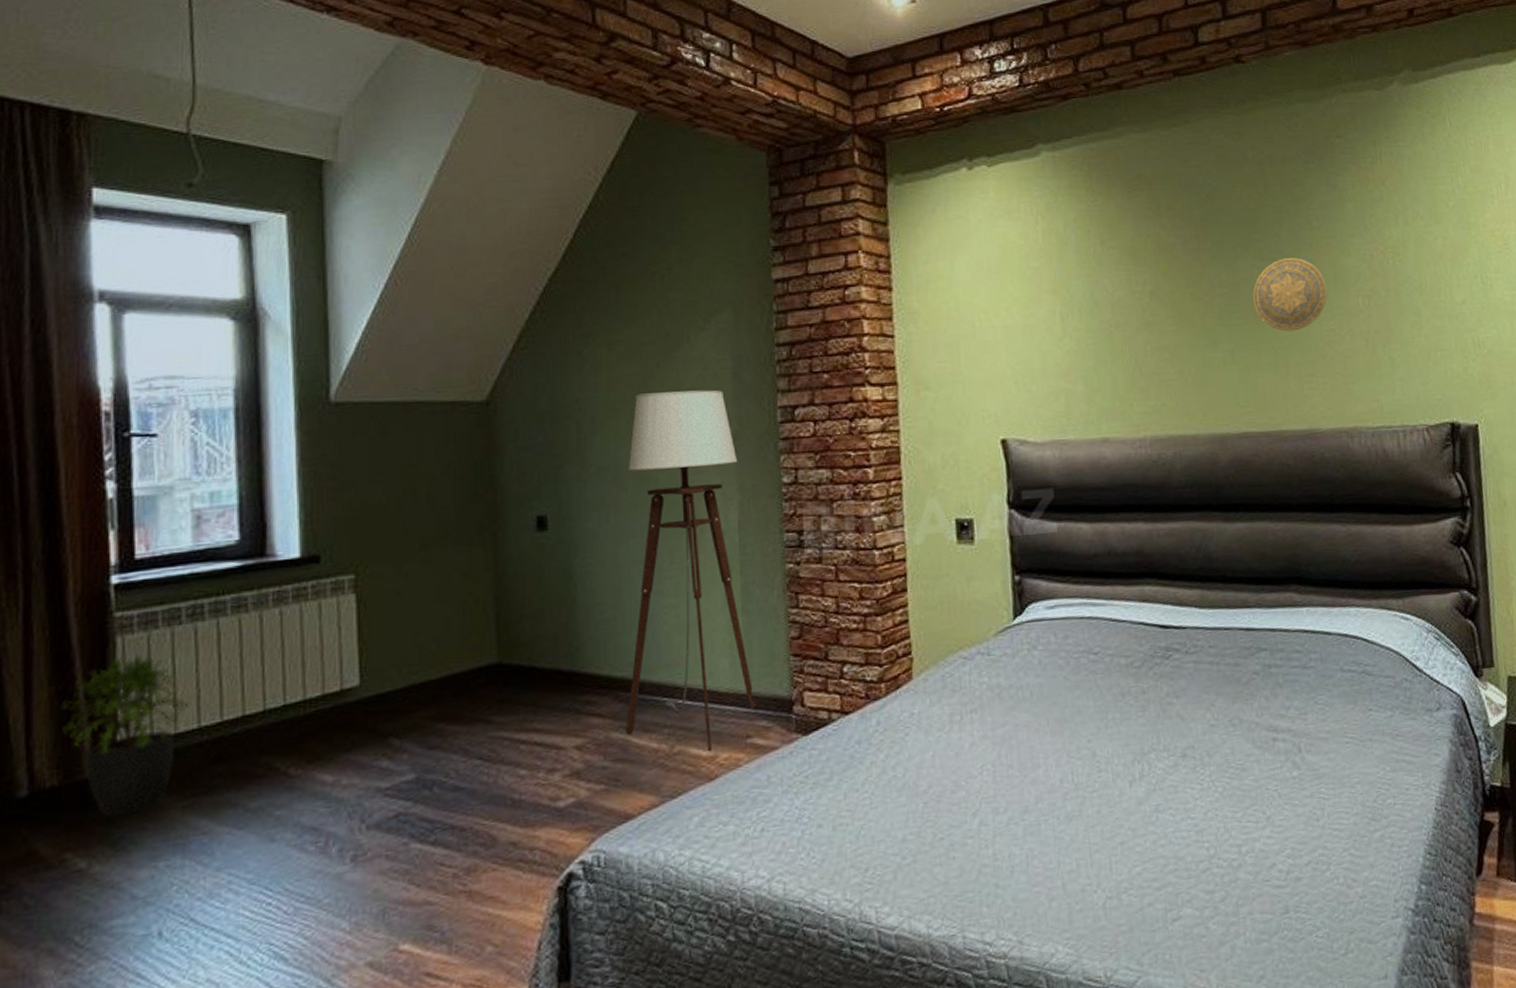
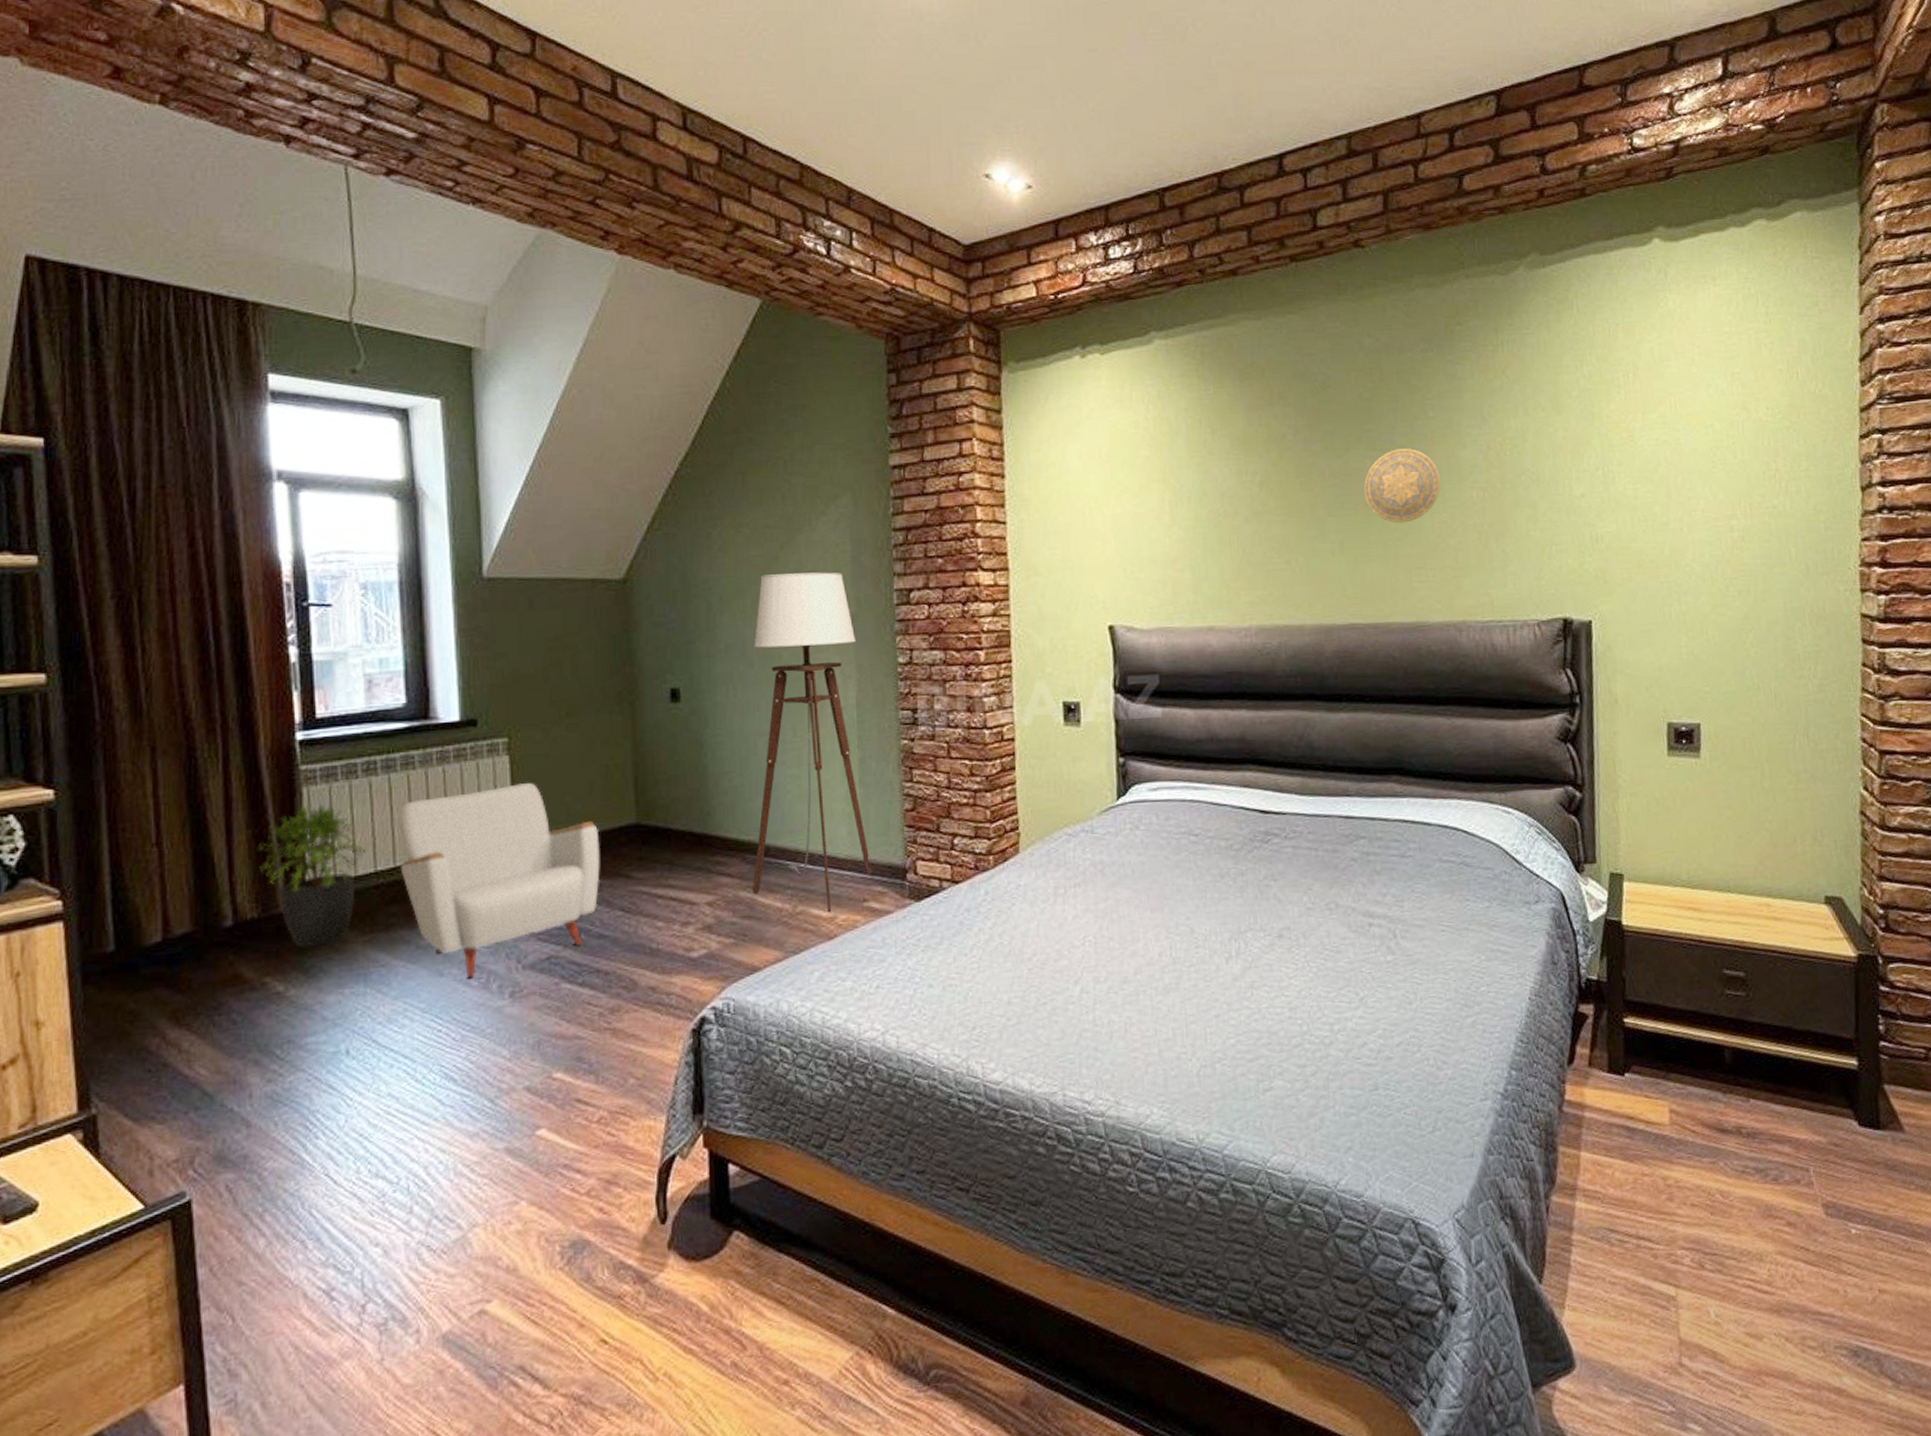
armchair: none [227,623,457,843] -> present [398,783,600,979]

